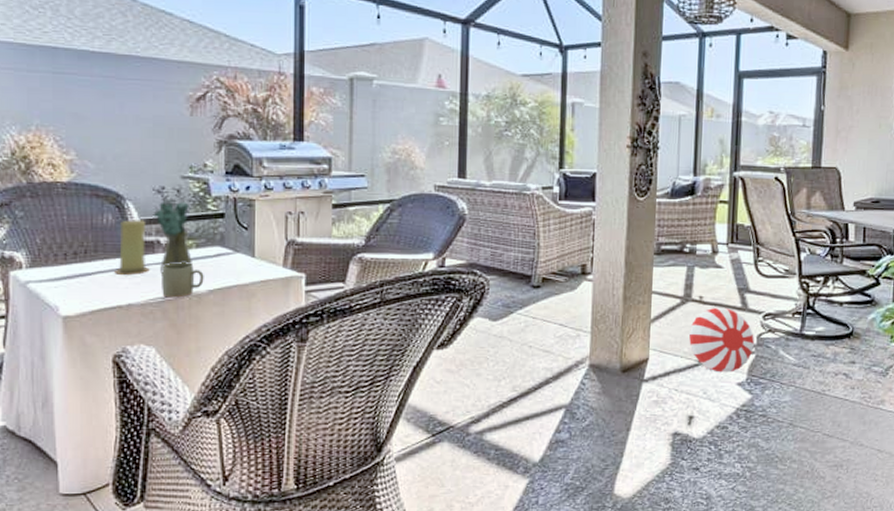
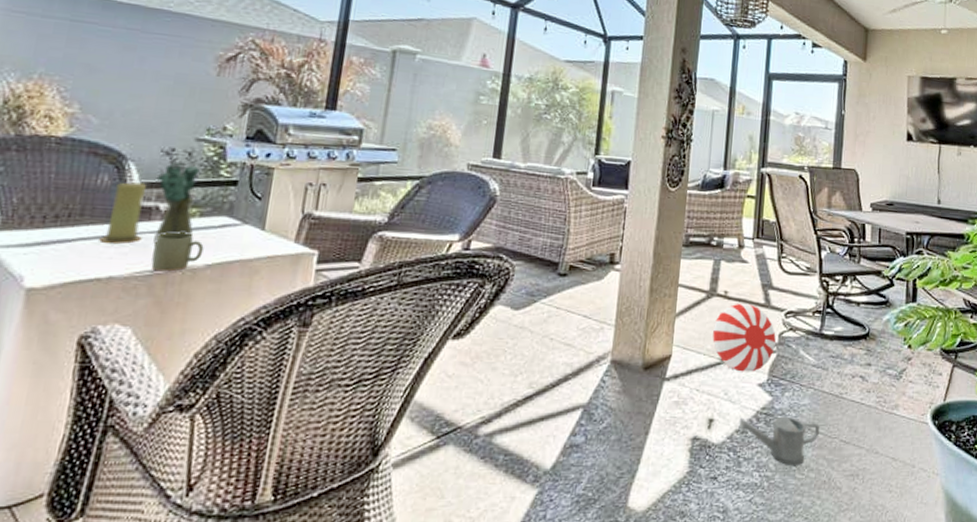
watering can: none [719,412,801,457] -> present [739,416,819,465]

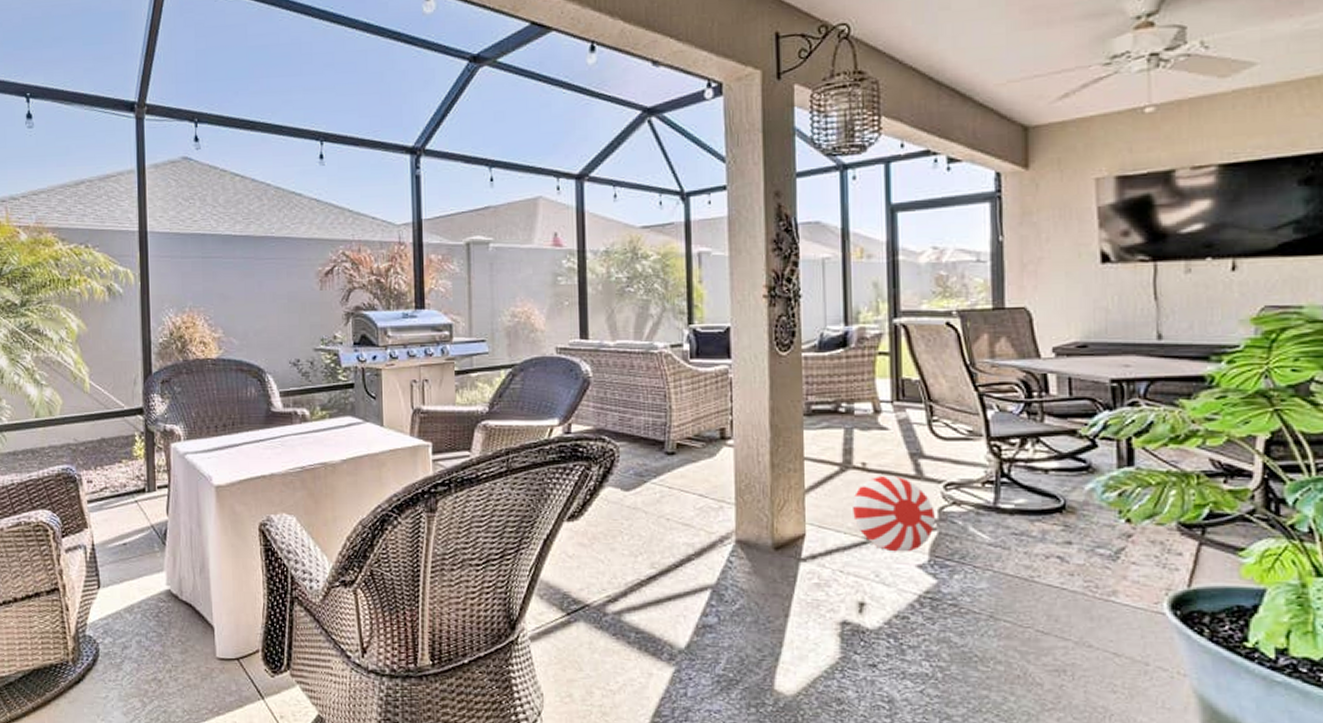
candle: present [99,182,146,244] -> none [258,392,289,445]
mug: present [151,232,204,272] -> none [299,433,338,468]
vase: present [153,160,200,247] -> none [290,370,328,447]
watering can: present [739,416,819,465] -> none [897,601,1005,656]

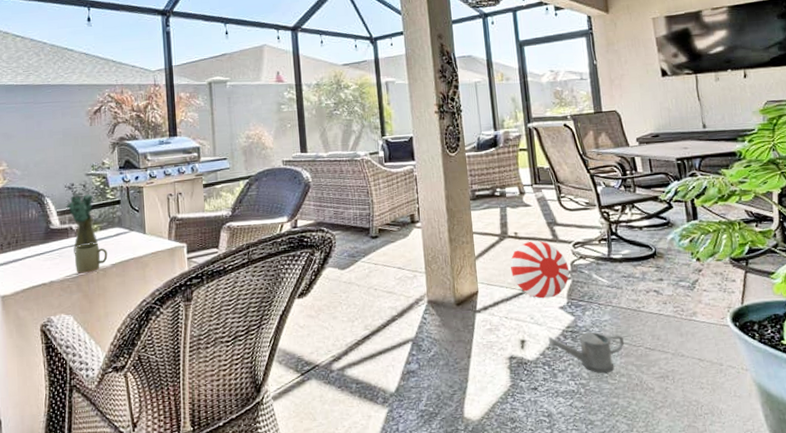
vase: none [290,370,328,447] -> present [66,192,99,256]
mug: none [299,433,338,468] -> present [75,243,108,274]
watering can: none [897,601,1005,656] -> present [548,332,624,373]

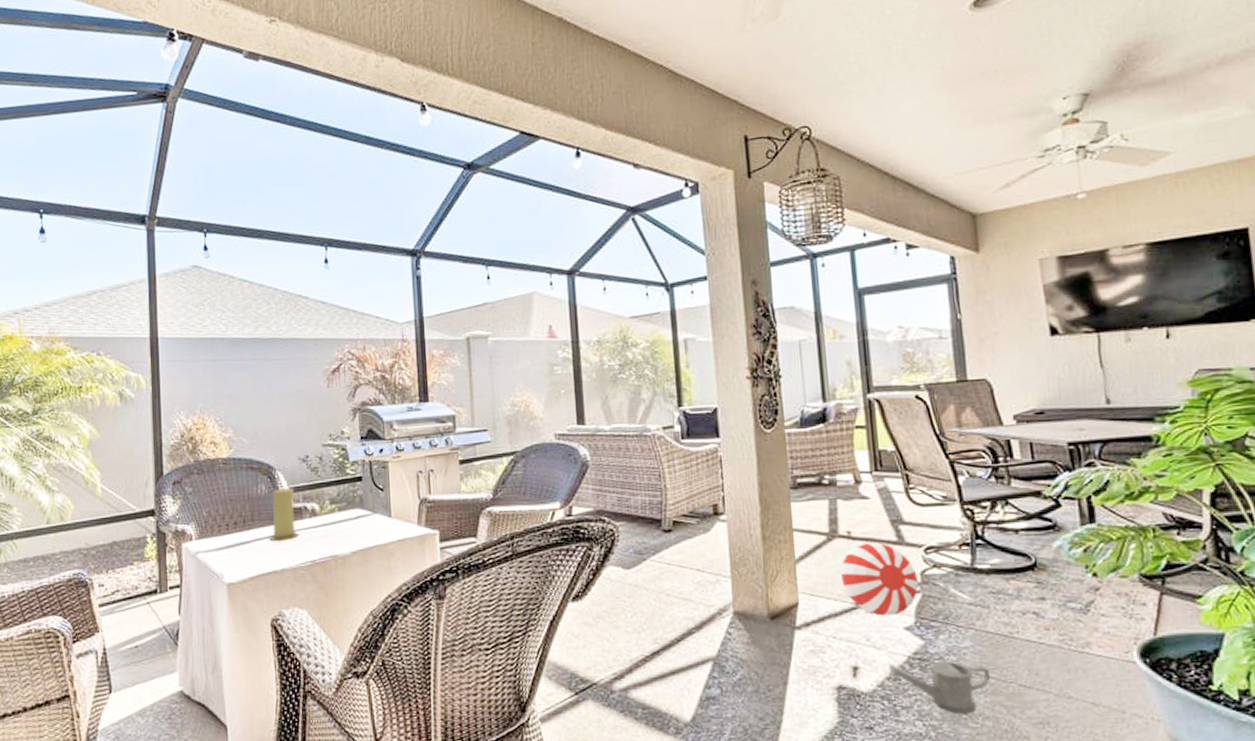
candle: none [39,212,66,258] -> present [269,488,299,541]
vase: present [66,192,99,256] -> none [299,465,337,541]
mug: present [75,243,108,274] -> none [310,526,347,561]

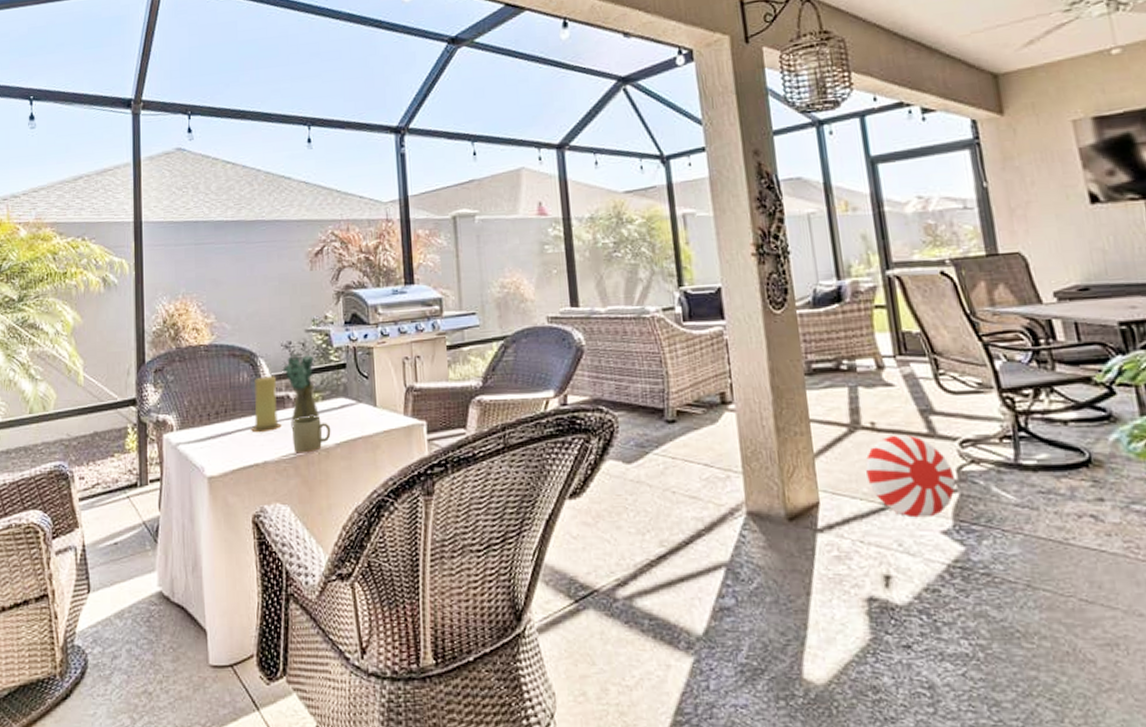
vase: none [299,465,337,541] -> present [282,352,321,432]
mug: none [310,526,347,561] -> present [292,416,331,454]
watering can: present [888,660,990,713] -> none [925,570,1045,631]

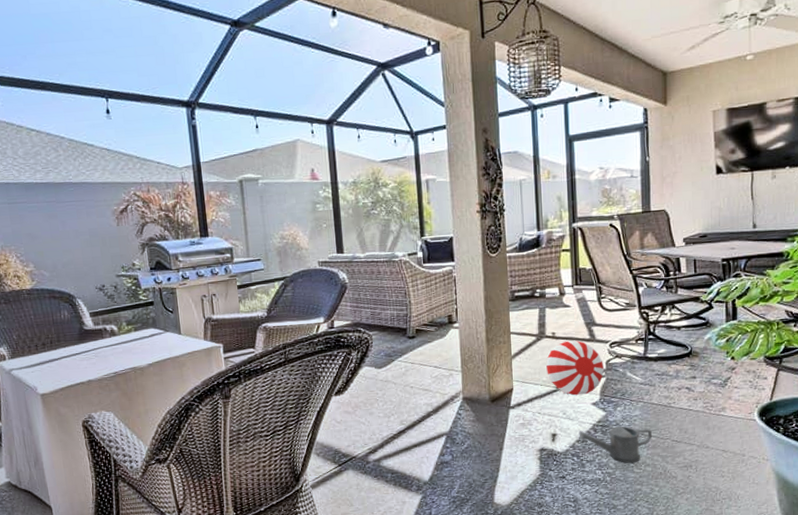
candle: present [251,376,282,432] -> none [74,313,101,358]
vase: present [282,352,321,432] -> none [98,293,134,356]
mug: present [292,416,331,454] -> none [111,343,144,373]
watering can: none [925,570,1045,631] -> present [579,426,652,463]

